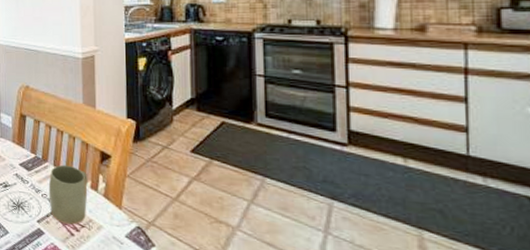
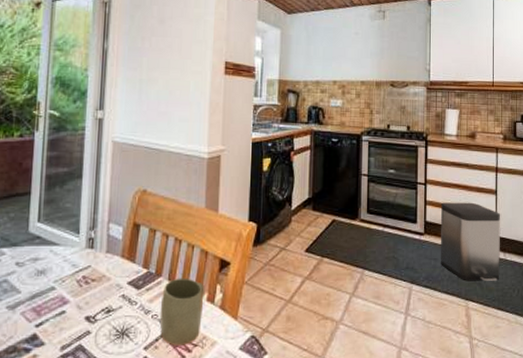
pedal bin: none [373,109,477,211] -> present [440,202,500,281]

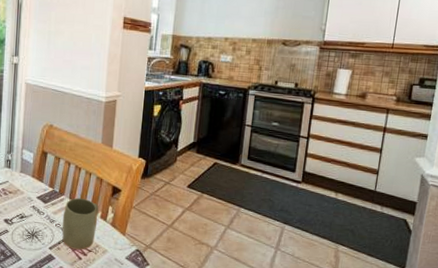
pedal bin: present [440,202,500,281] -> none [315,155,382,230]

